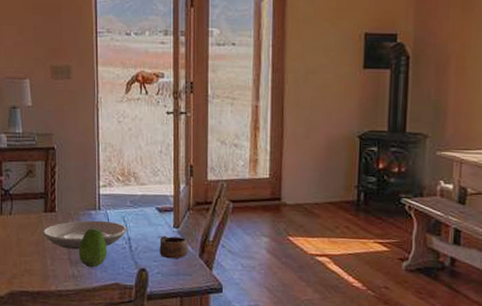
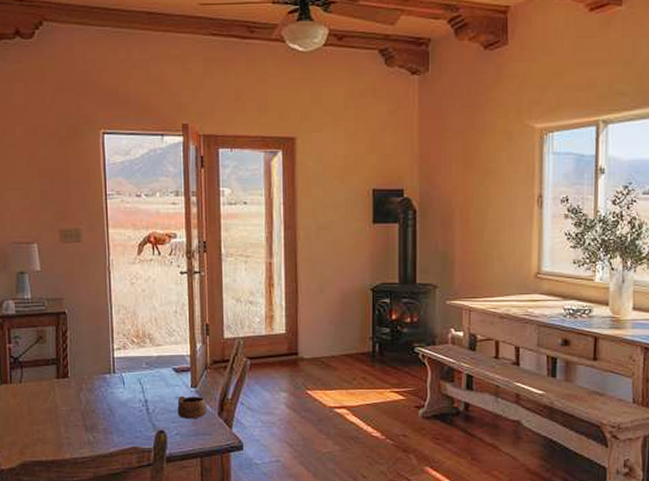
plate: present [42,220,127,250] -> none [55,384,144,415]
fruit: present [78,227,107,268] -> none [93,391,123,433]

